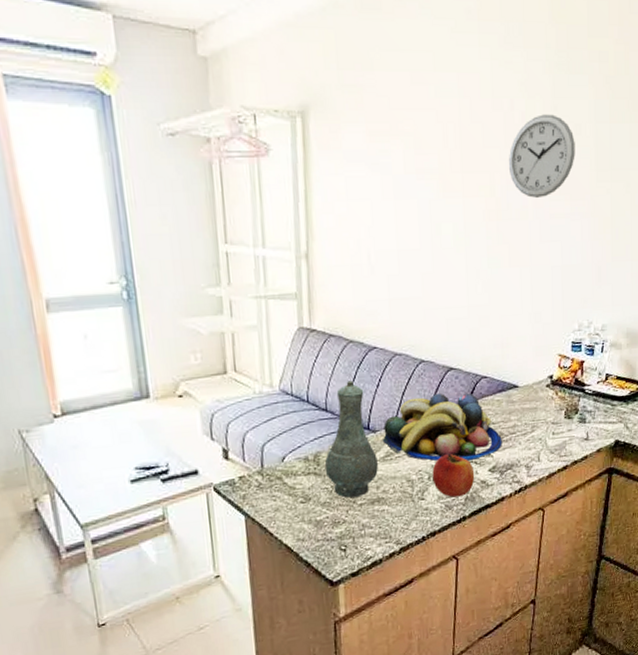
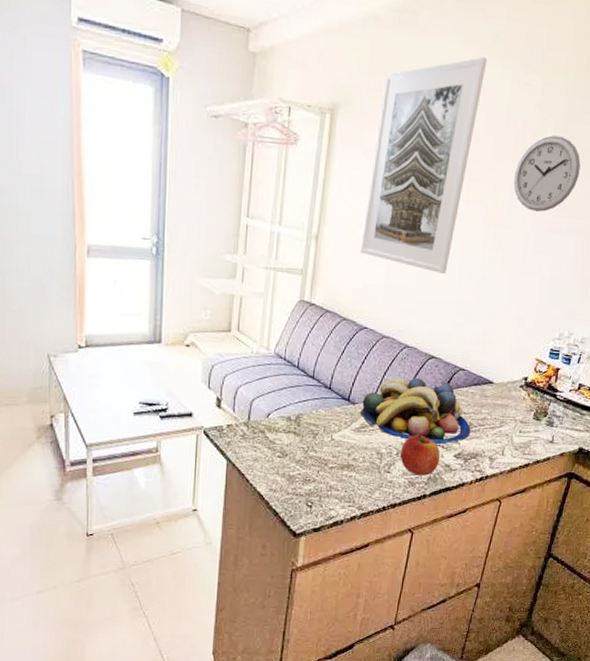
vase: present [324,380,378,498] -> none [304,354,353,460]
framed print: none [354,37,463,278] -> present [360,56,488,274]

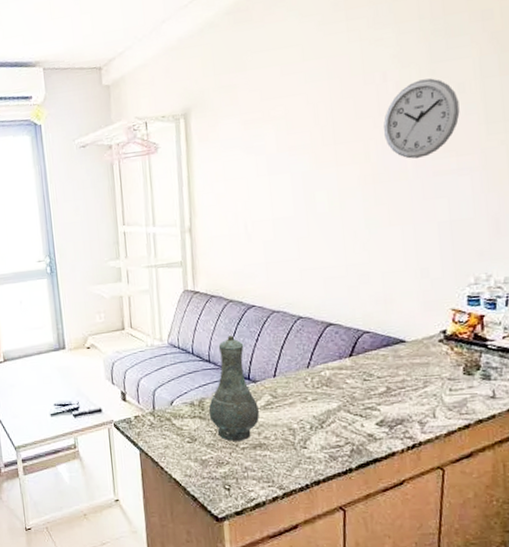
vase: none [304,354,353,460] -> present [208,335,259,441]
fruit bowl: present [359,377,471,444] -> none [262,347,390,413]
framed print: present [360,56,488,274] -> none [229,27,331,241]
apple: present [400,435,441,476] -> none [314,406,361,449]

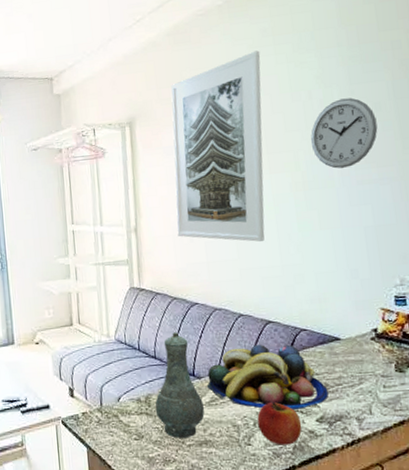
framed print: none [229,27,331,241] -> present [170,50,265,242]
fruit bowl: none [262,347,390,413] -> present [206,344,329,410]
apple: none [314,406,361,449] -> present [257,402,302,445]

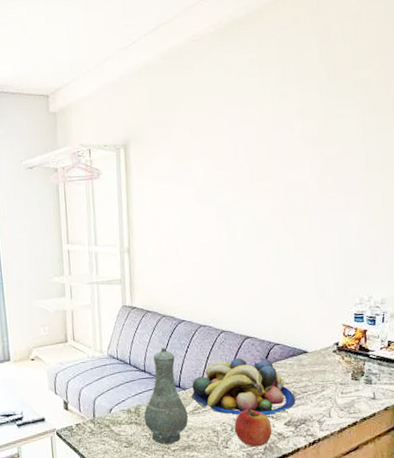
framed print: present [170,50,265,242] -> none [164,80,248,264]
wall clock: present [311,97,378,169] -> none [290,131,348,197]

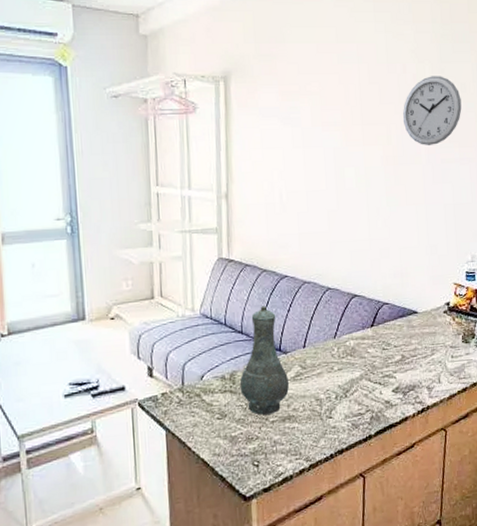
fruit bowl: present [191,357,296,415] -> none [292,317,404,381]
apple: present [234,409,272,447] -> none [339,375,380,417]
wall clock: none [290,131,348,197] -> present [403,76,462,145]

